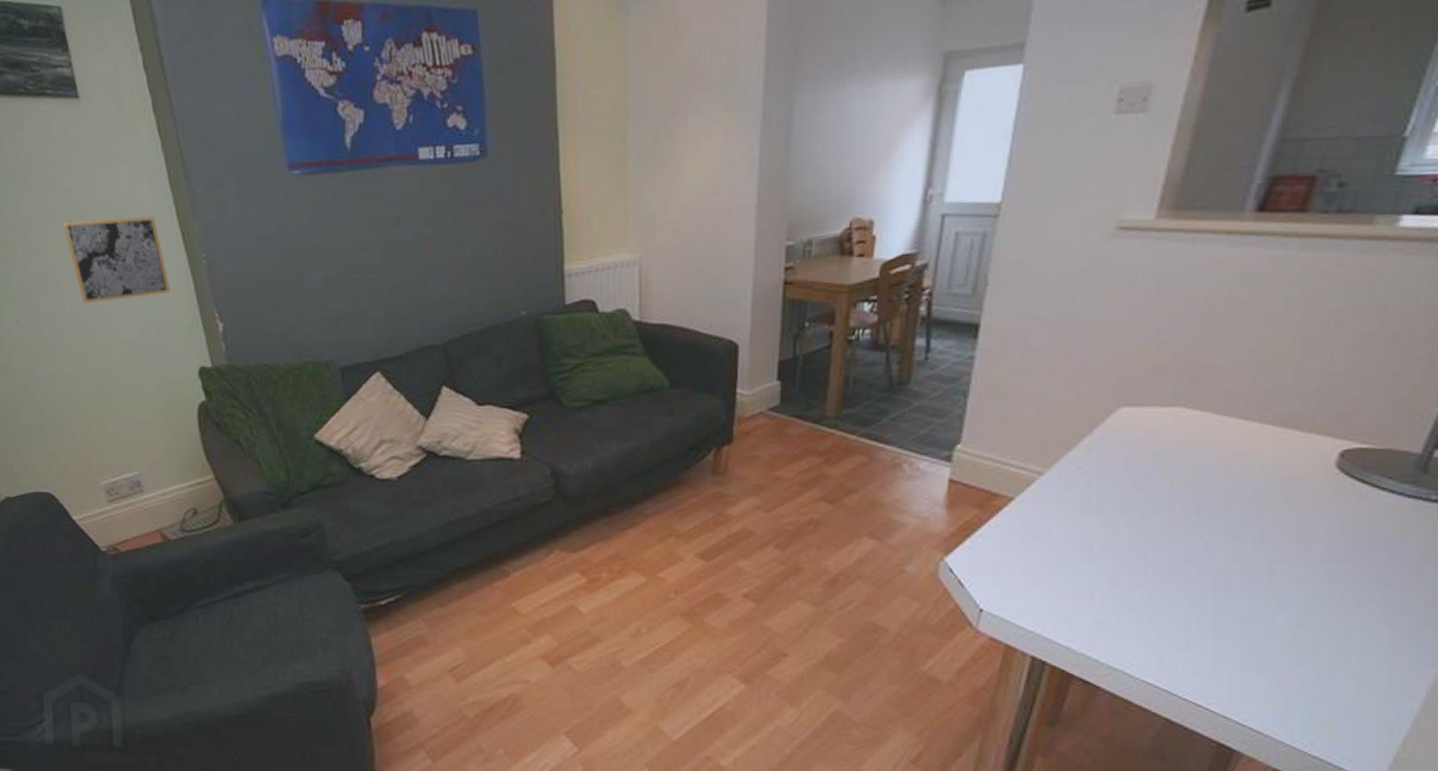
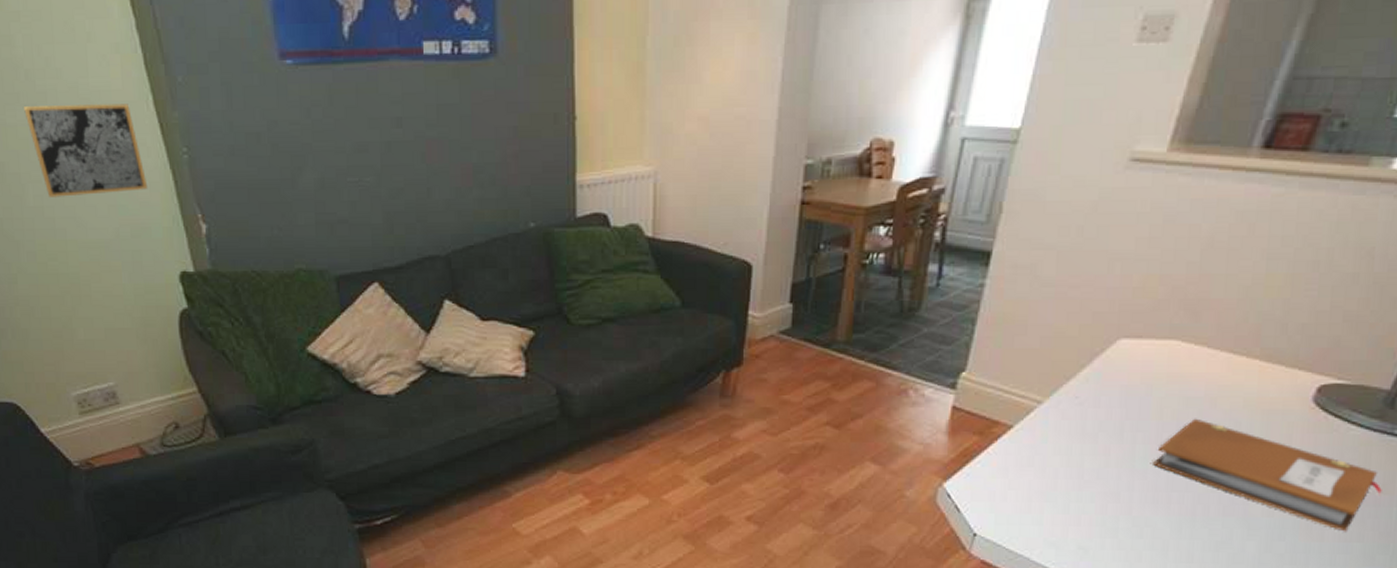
notebook: none [1166,487,1423,605] -> present [1153,418,1382,532]

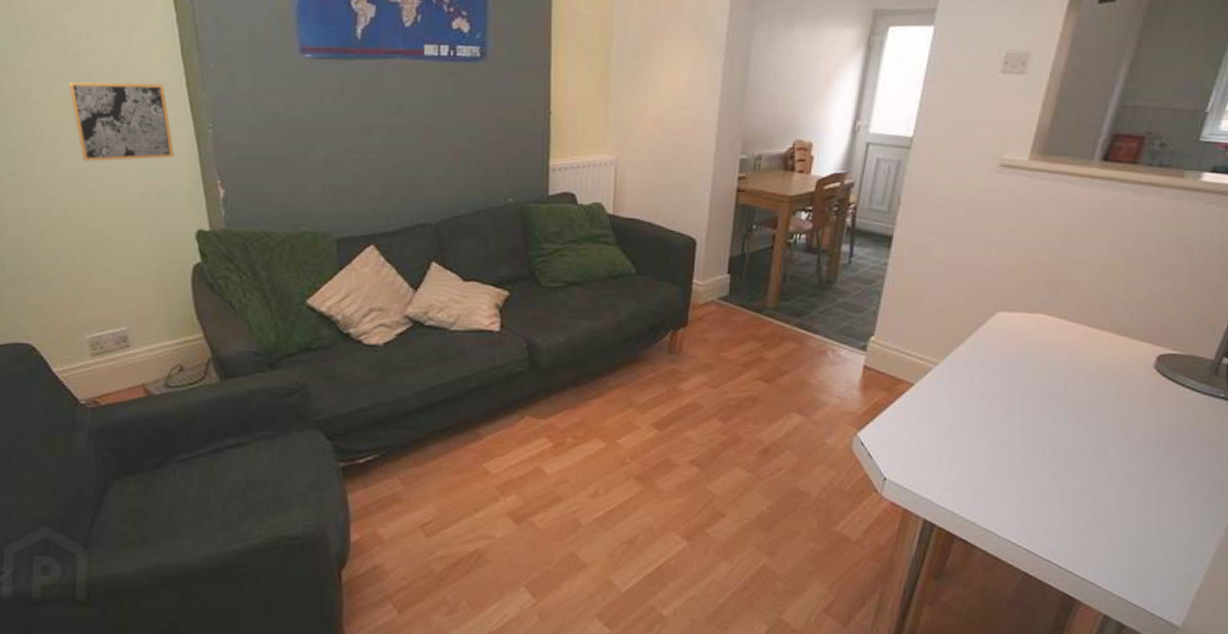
notebook: present [1153,418,1382,532] -> none [1030,380,1214,481]

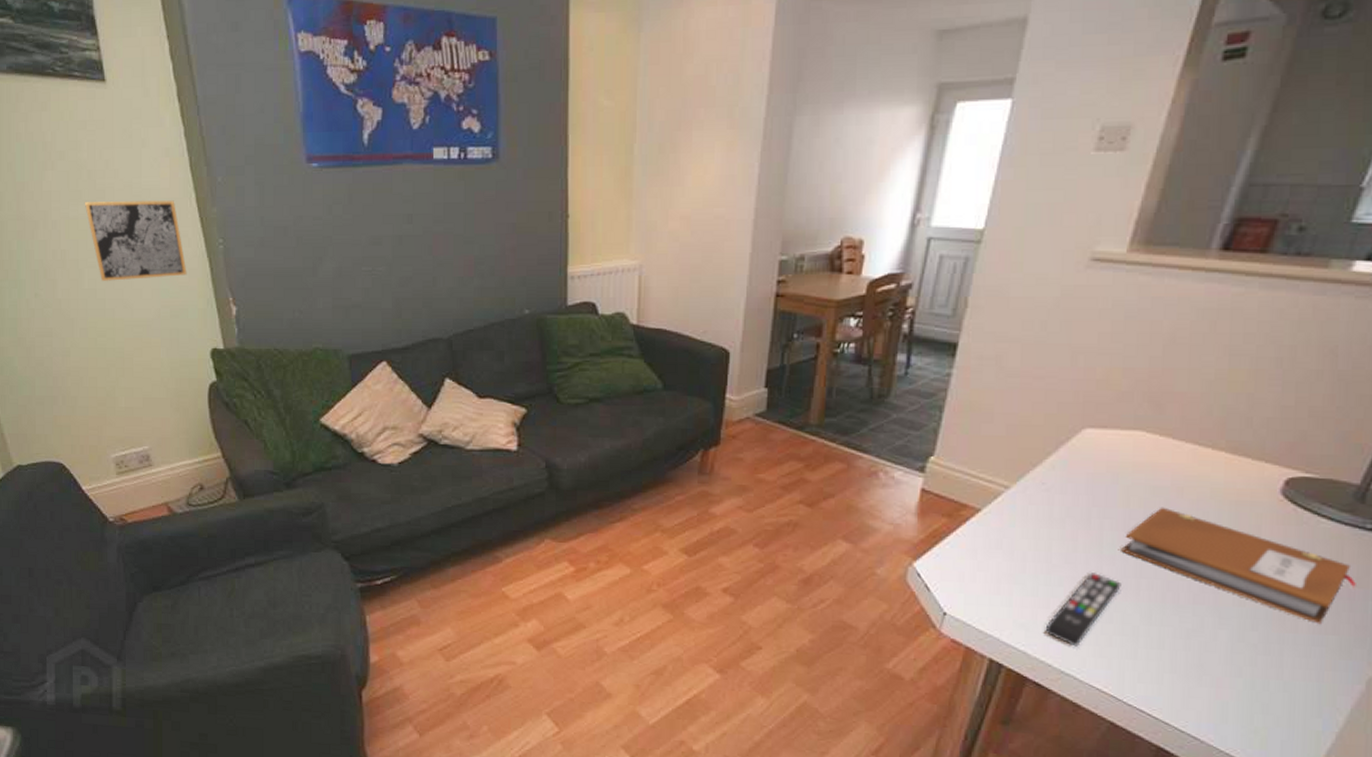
remote control: none [969,439,1031,507] -> present [1045,572,1121,648]
notebook: none [1030,380,1214,481] -> present [1121,507,1356,625]

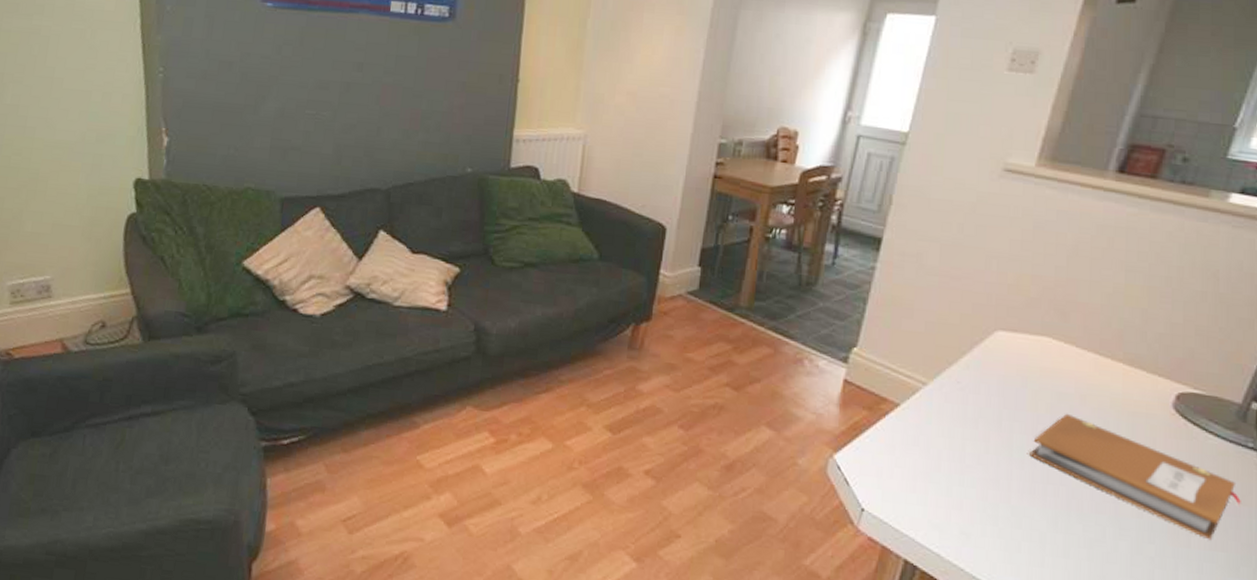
wall art: present [85,200,187,281] -> none [20,16,121,101]
remote control: present [1045,572,1121,648] -> none [958,475,1030,553]

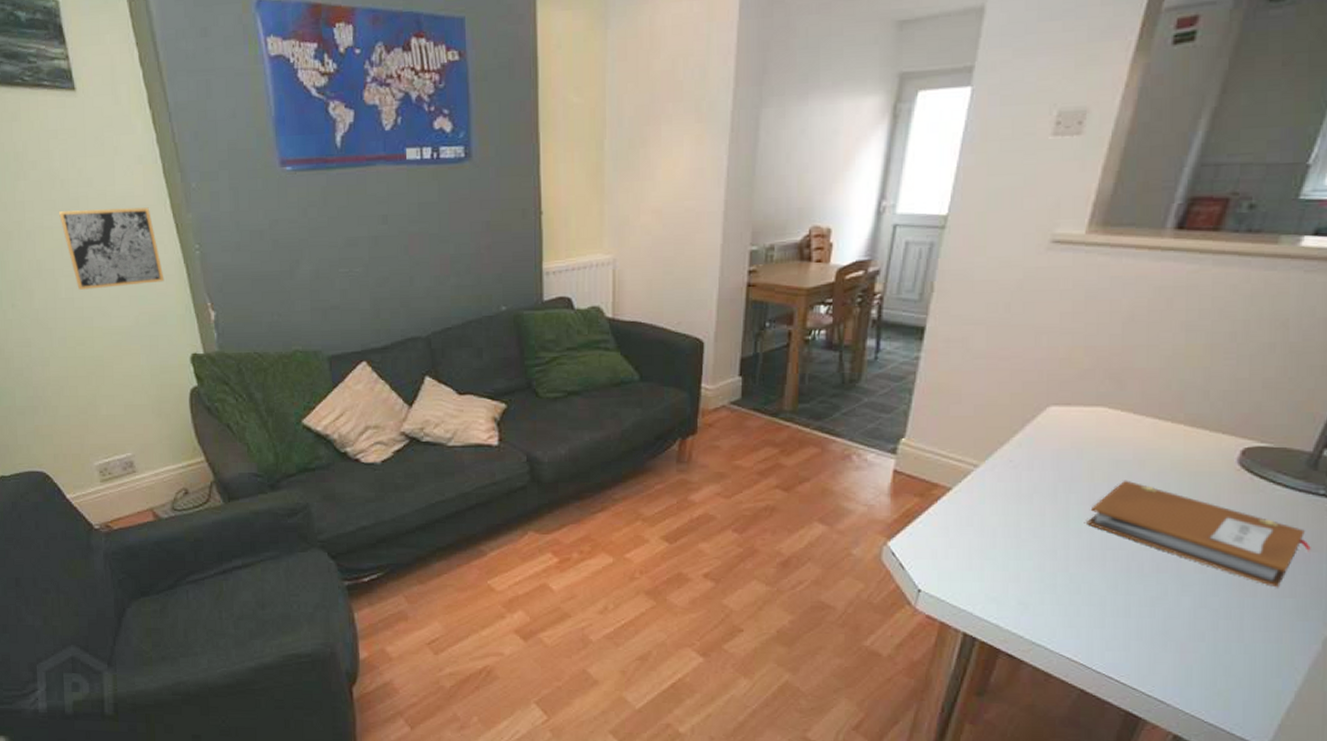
wall art: none [20,16,121,101] -> present [59,207,164,290]

